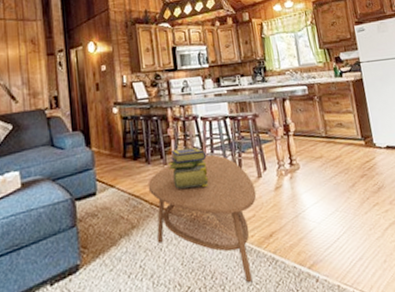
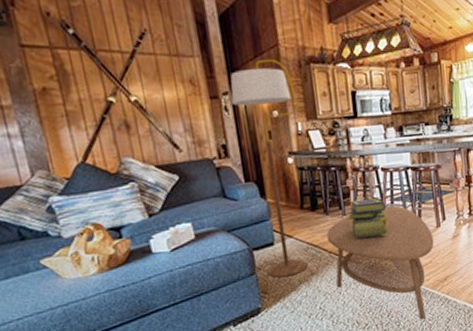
floor lamp: none [65,20,129,232] -> present [230,58,308,278]

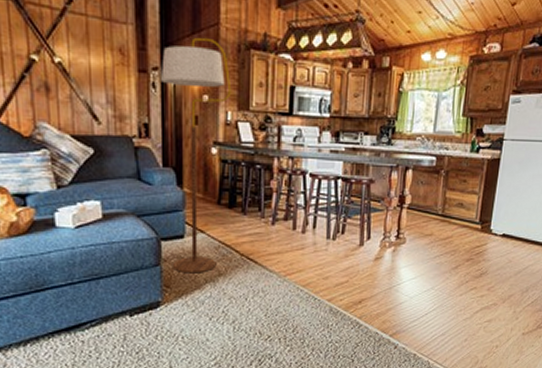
coffee table: present [326,205,434,320] -> none [241,214,355,341]
stack of books: present [347,198,388,239] -> none [266,203,308,246]

